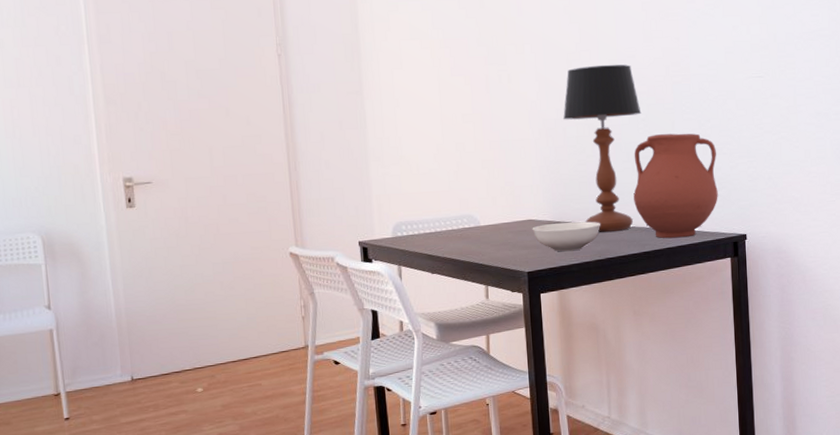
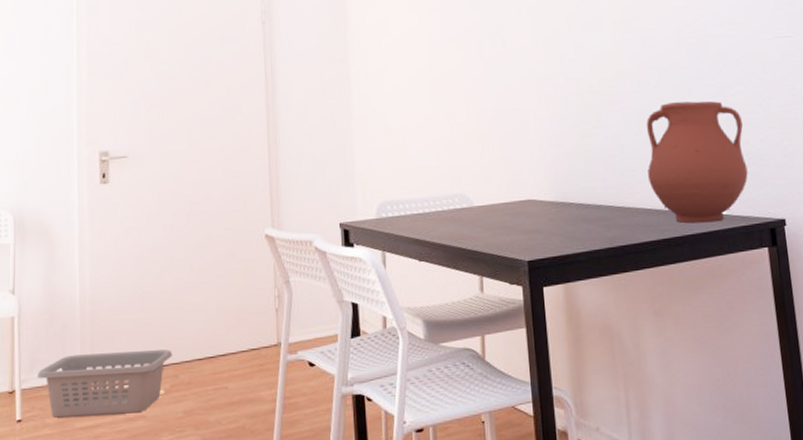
laundry basket: none [80,354,208,415] -> present [37,349,172,418]
bowl: present [532,221,600,252] -> none [532,202,611,238]
table lamp: present [563,64,642,232] -> none [564,25,653,215]

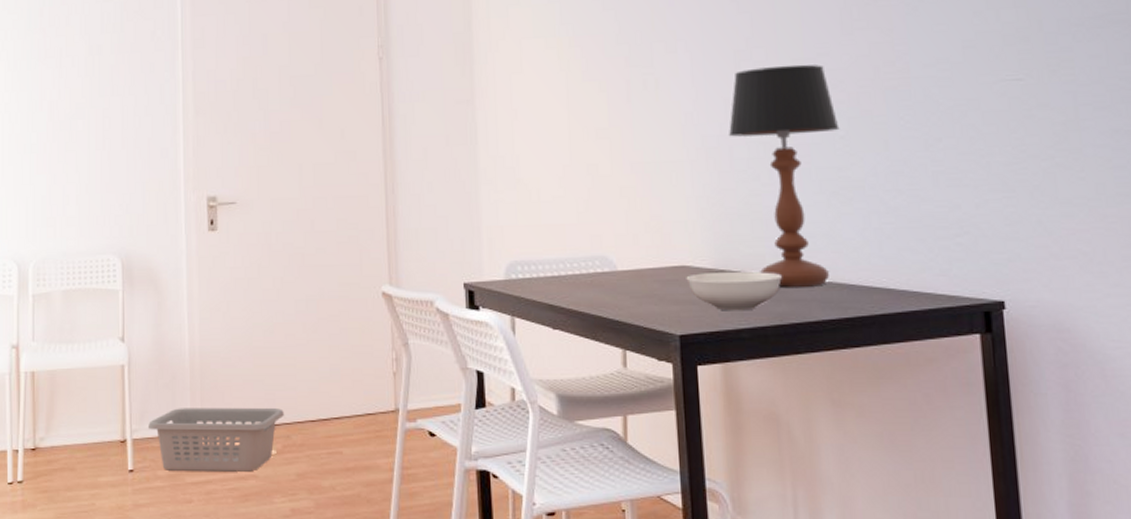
bowl: none [532,202,611,238] -> present [686,271,782,311]
table lamp: none [564,25,653,215] -> present [729,64,840,287]
vase: present [646,101,748,224] -> none [829,156,958,301]

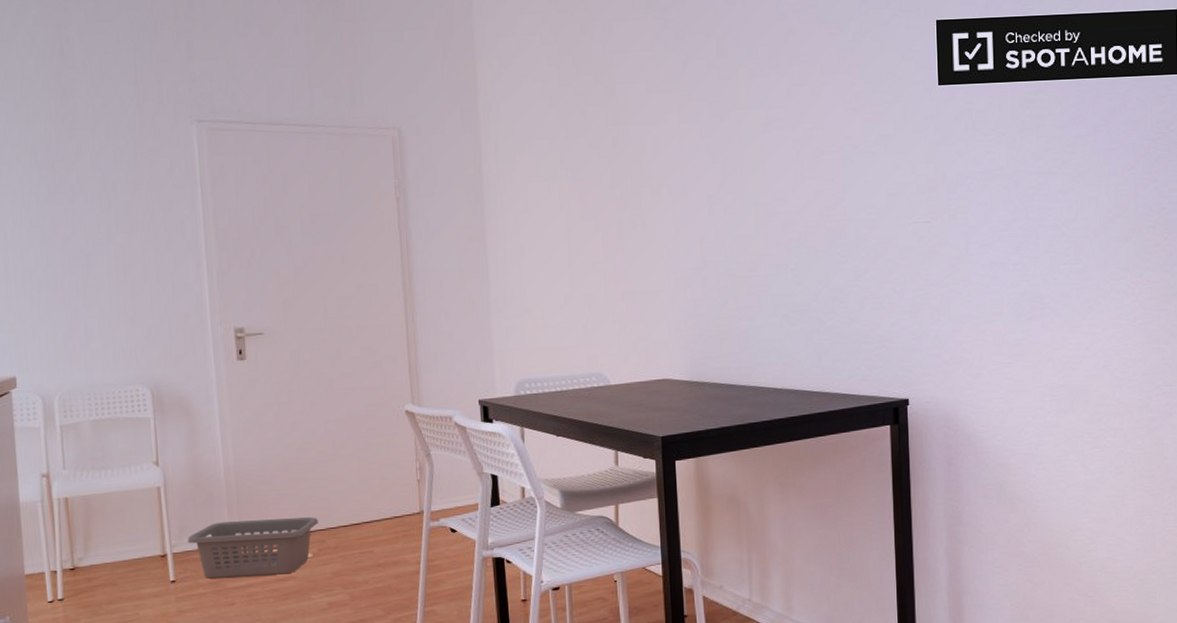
bowl: present [686,271,782,311] -> none [667,382,743,415]
table lamp: present [729,64,840,287] -> none [703,208,791,394]

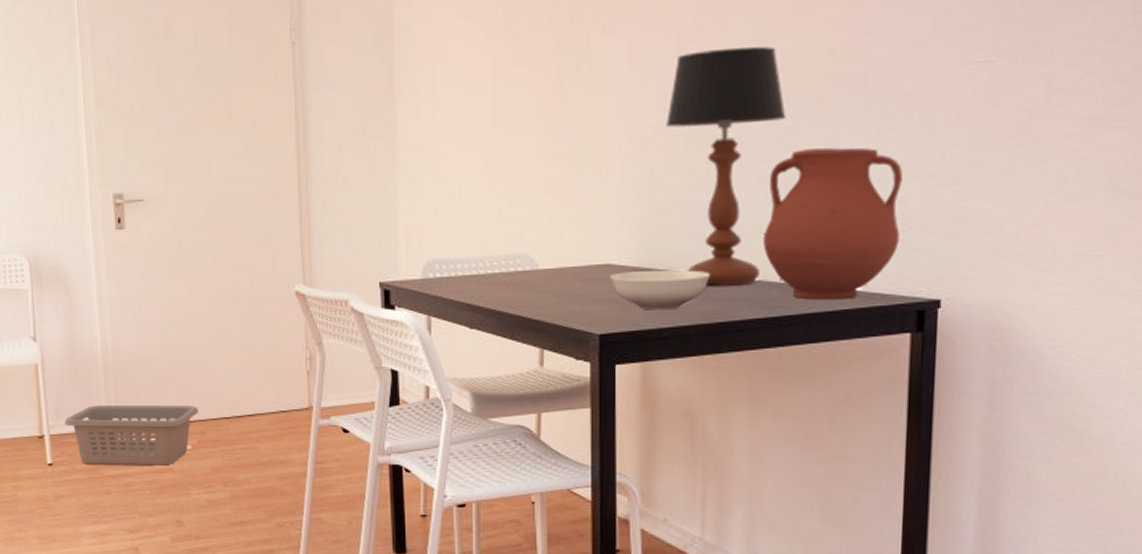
bowl: none [667,382,743,415] -> present [610,269,710,310]
table lamp: none [703,208,791,394] -> present [666,46,786,286]
vase: none [781,285,877,403] -> present [763,147,902,300]

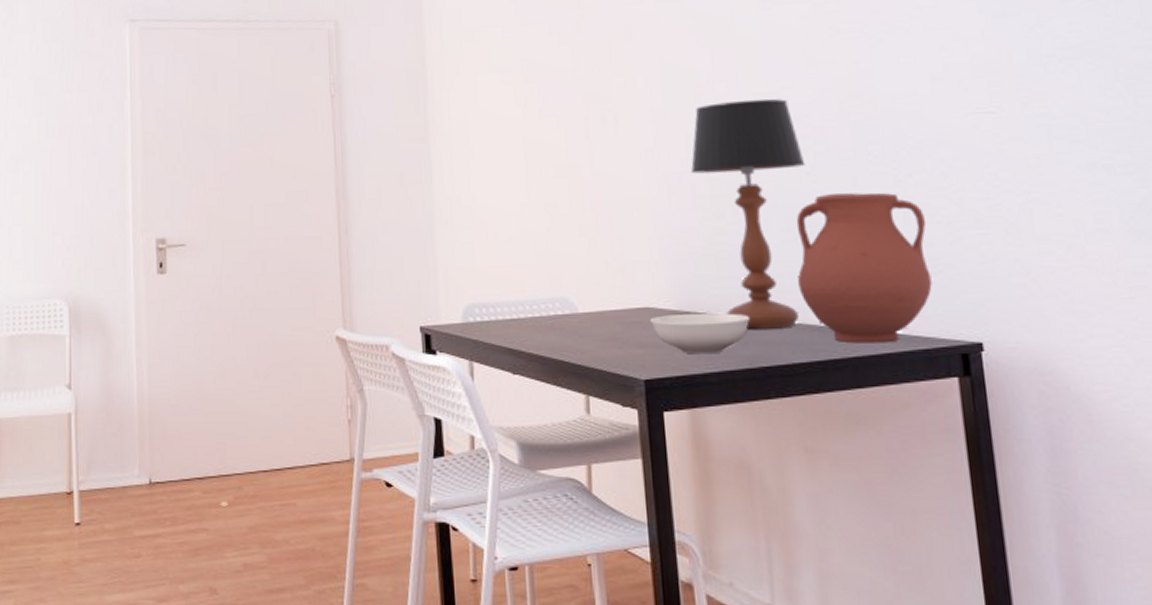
laundry basket: present [64,405,198,466] -> none [95,458,235,525]

